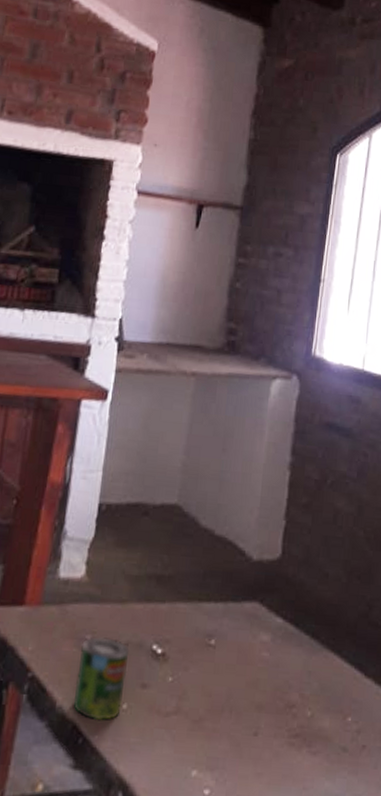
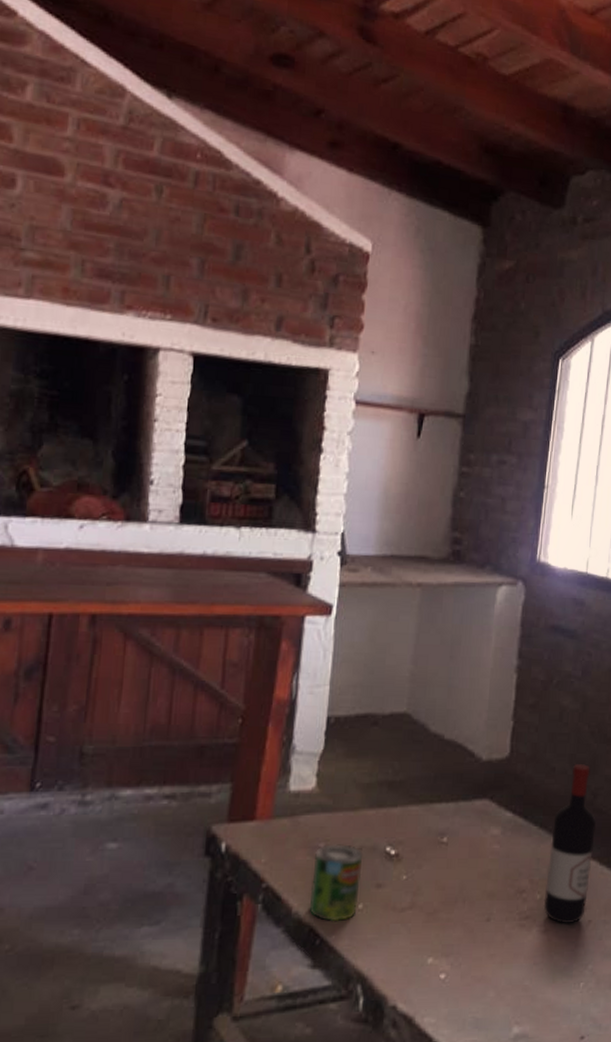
wine bottle: none [314,571,371,748] -> present [543,764,596,924]

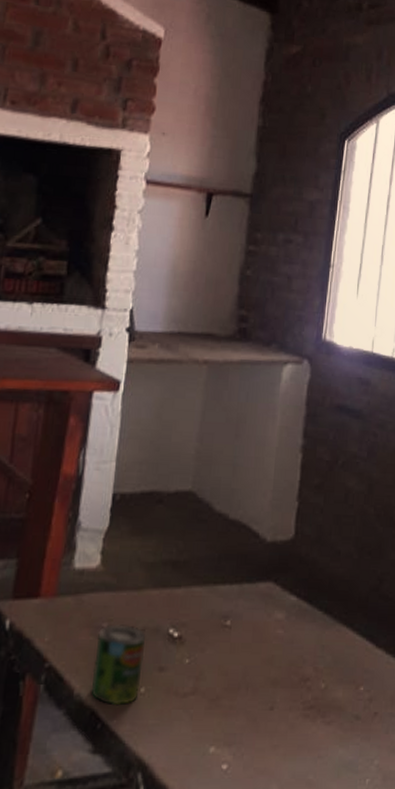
wine bottle: present [543,764,596,924] -> none [328,548,382,716]

